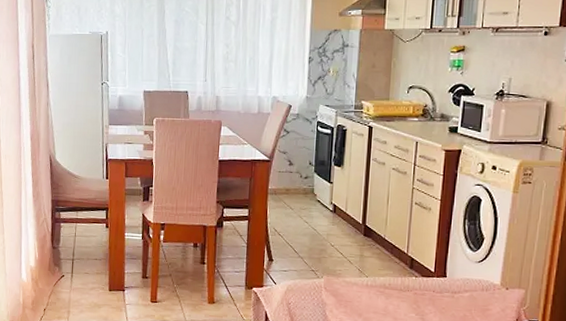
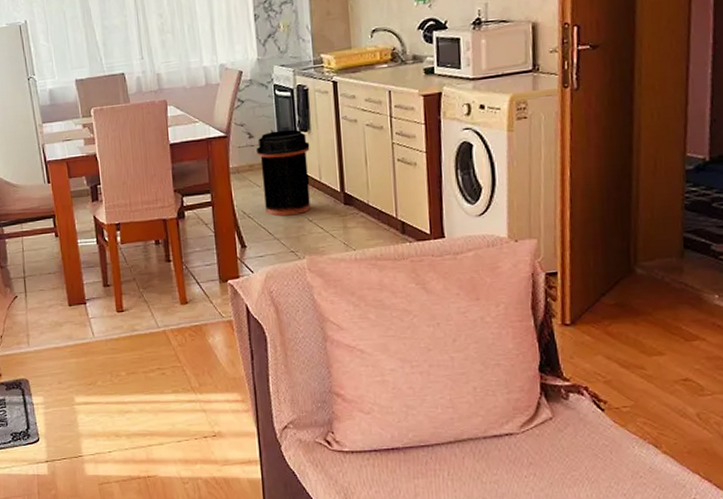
trash can: none [294,162,341,239] -> present [257,129,311,216]

